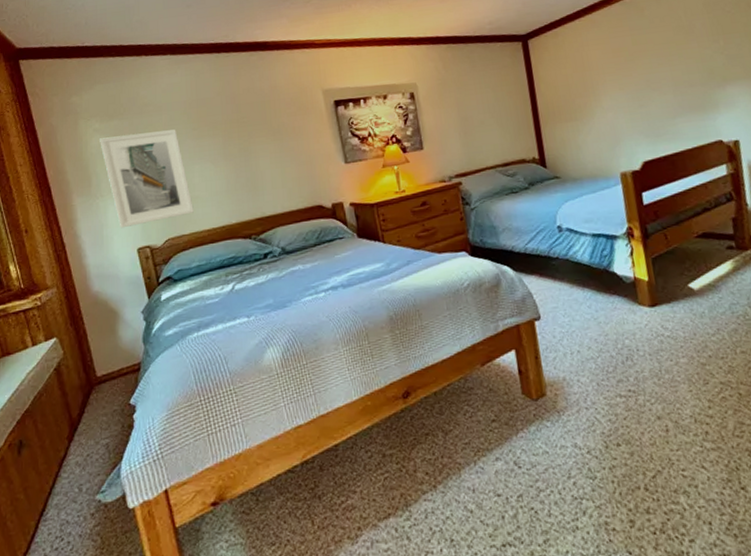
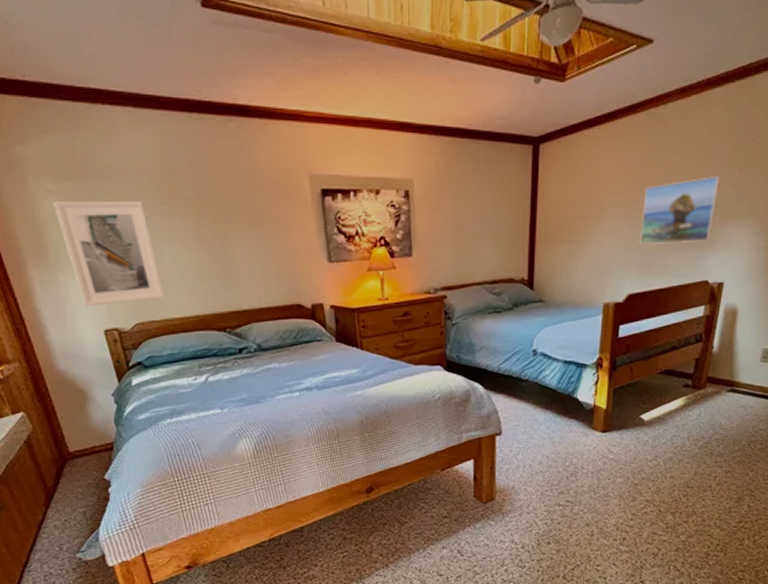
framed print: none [636,46,713,114] -> present [639,176,720,244]

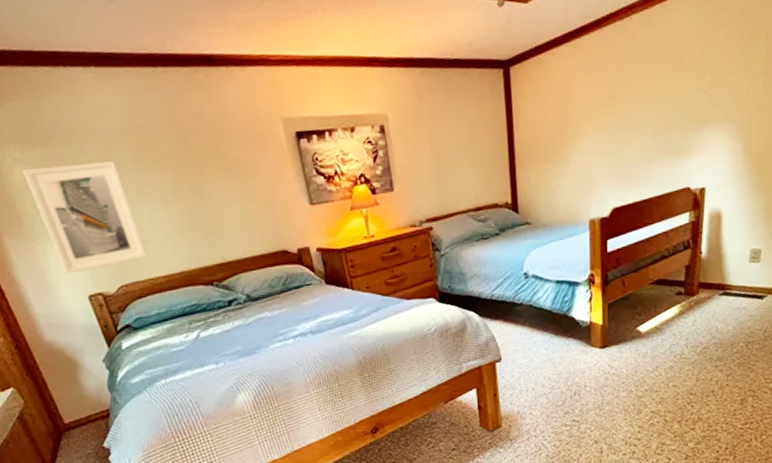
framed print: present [639,176,720,244] -> none [618,83,691,157]

